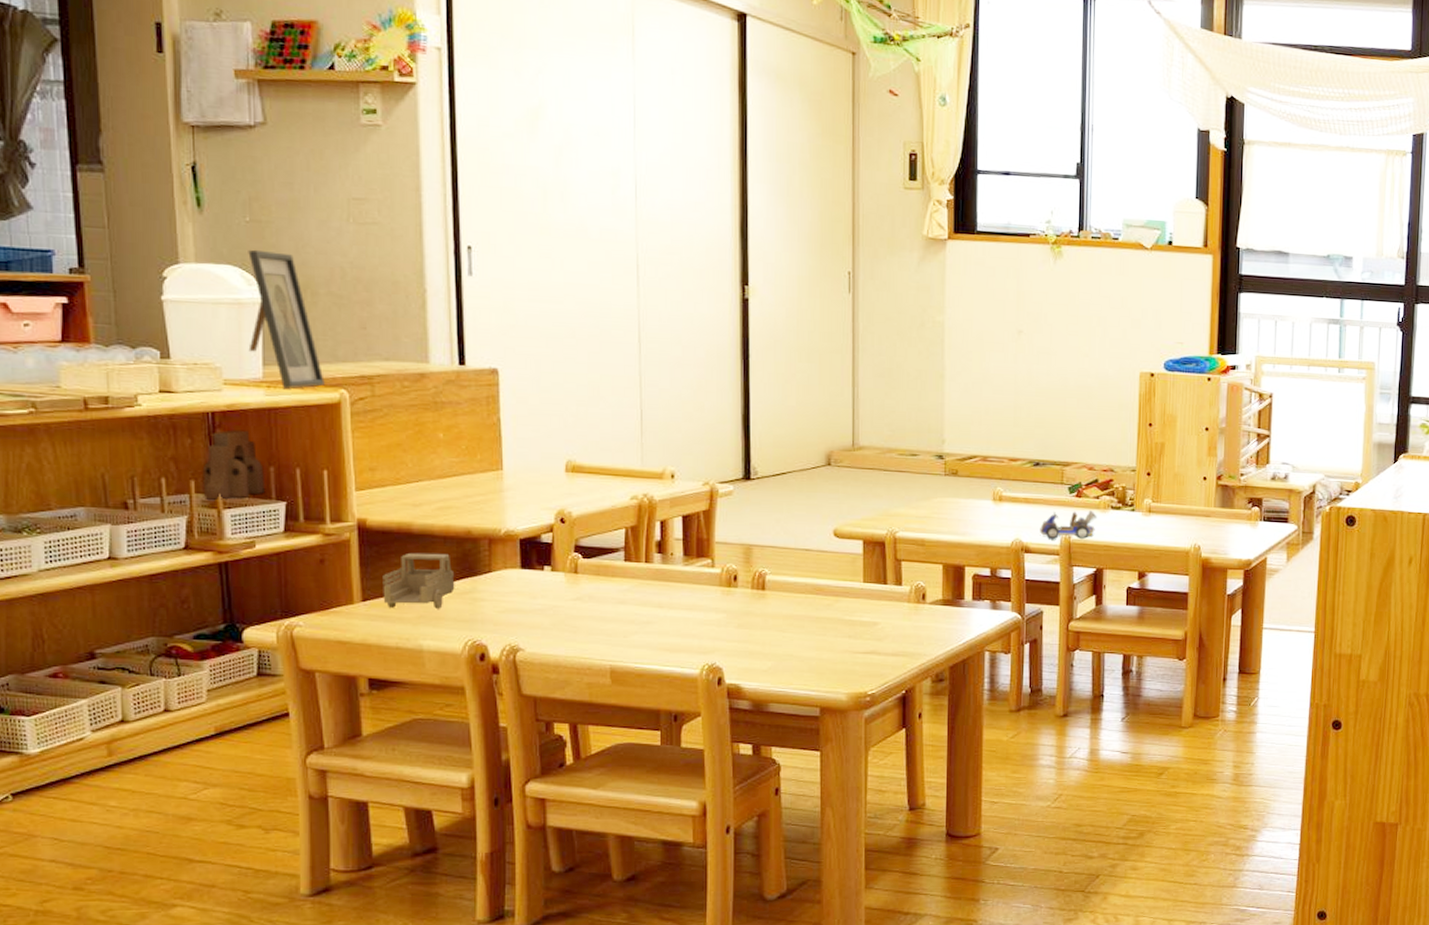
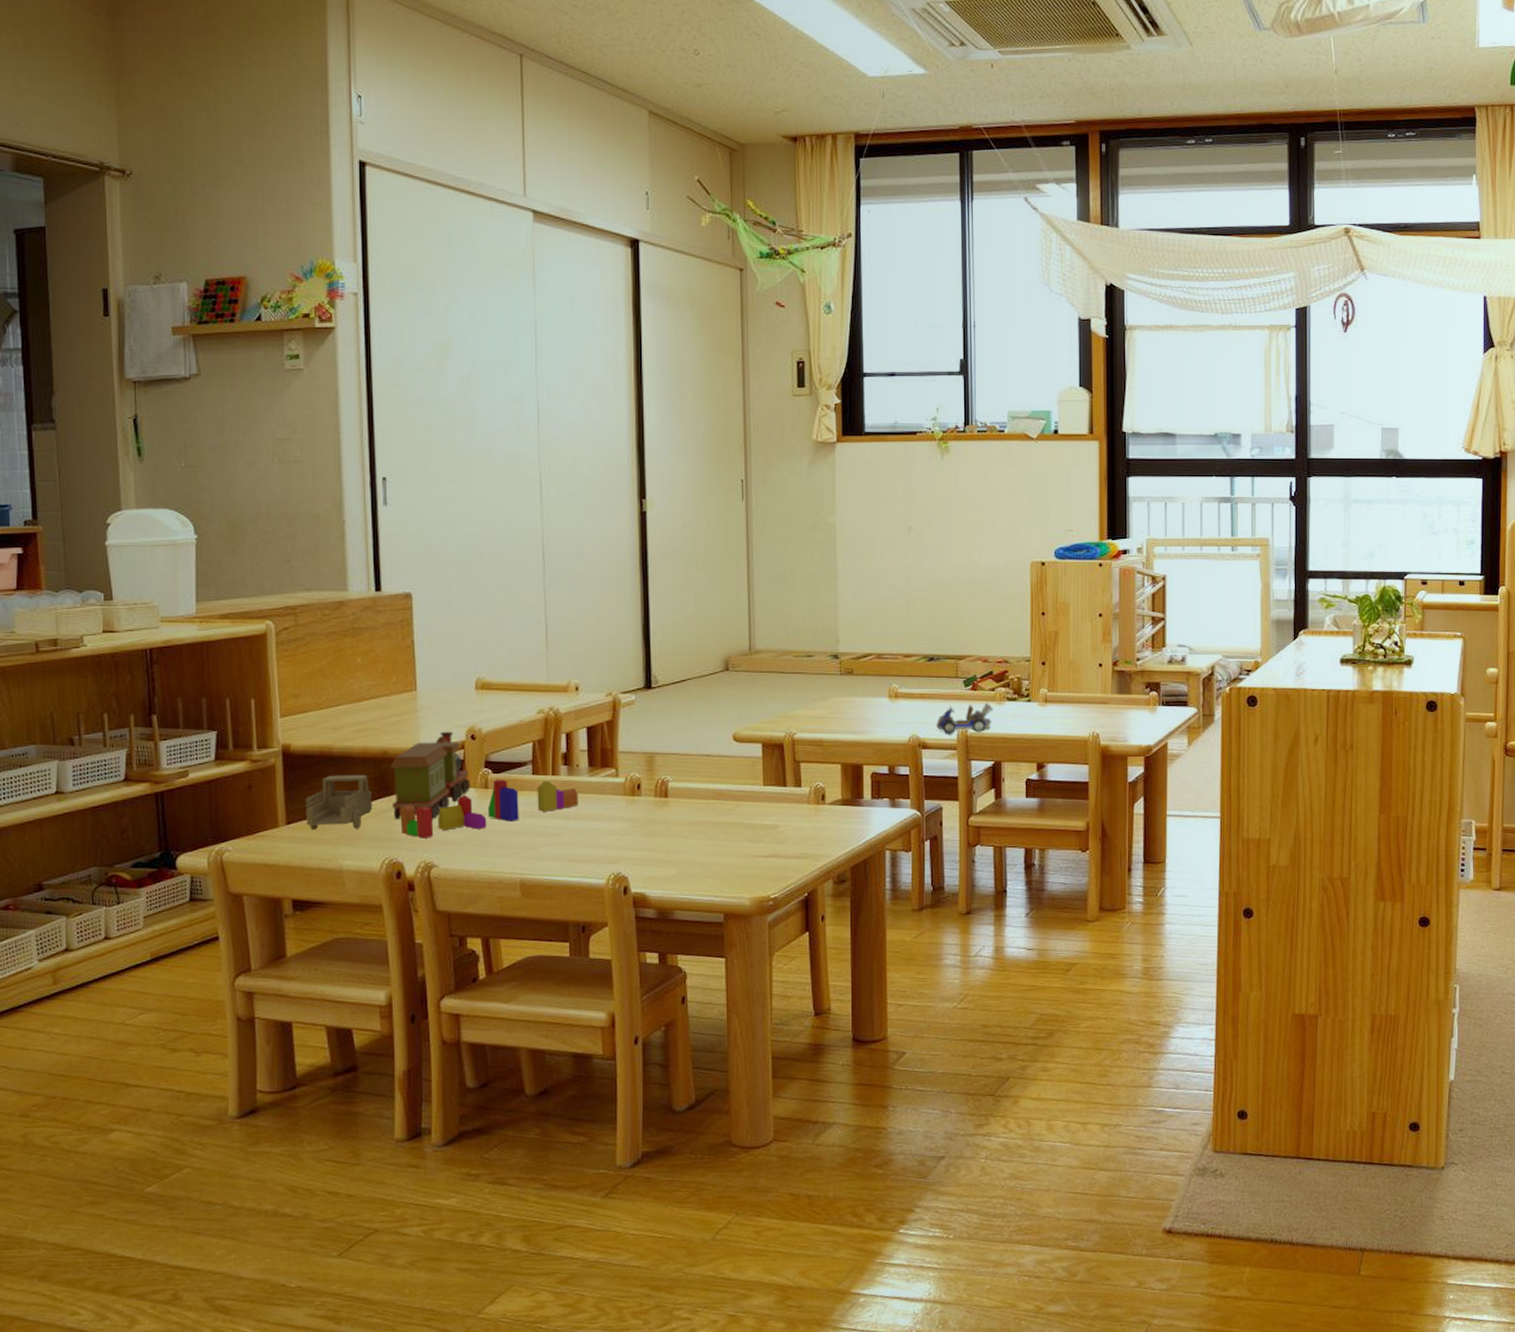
wooden toy: present [202,429,264,500] -> none [141,664,197,732]
picture frame: present [248,249,325,389] -> none [183,493,252,622]
toy train: none [474,513,559,602] -> present [391,731,470,820]
toy blocks: none [484,564,672,621] -> present [400,779,578,838]

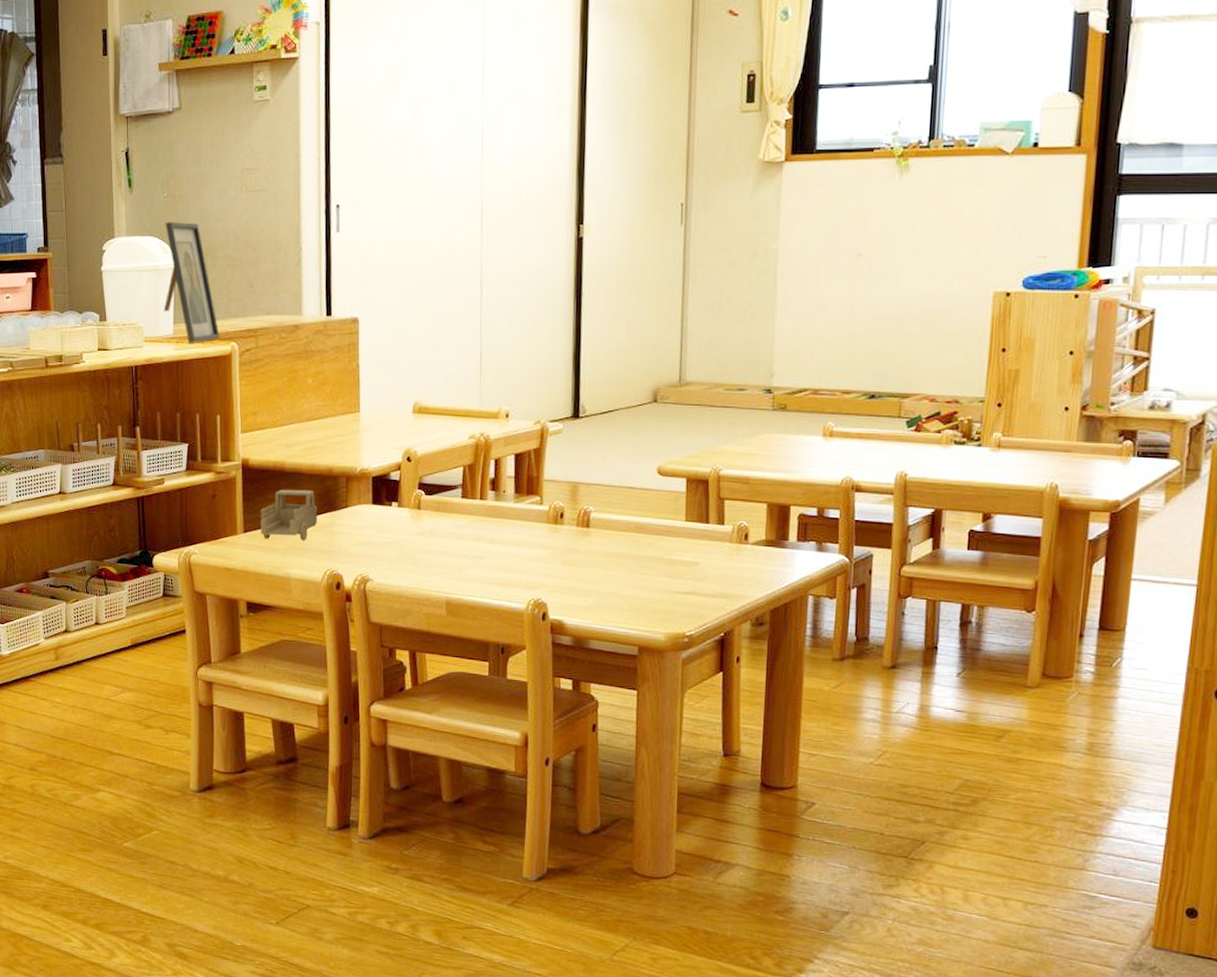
picture frame: none [183,493,252,622] -> present [163,221,220,343]
toy train: present [391,731,470,820] -> none [334,452,404,536]
toy blocks: present [400,779,578,838] -> none [341,500,504,553]
toy car: present [936,703,993,733] -> none [873,446,938,478]

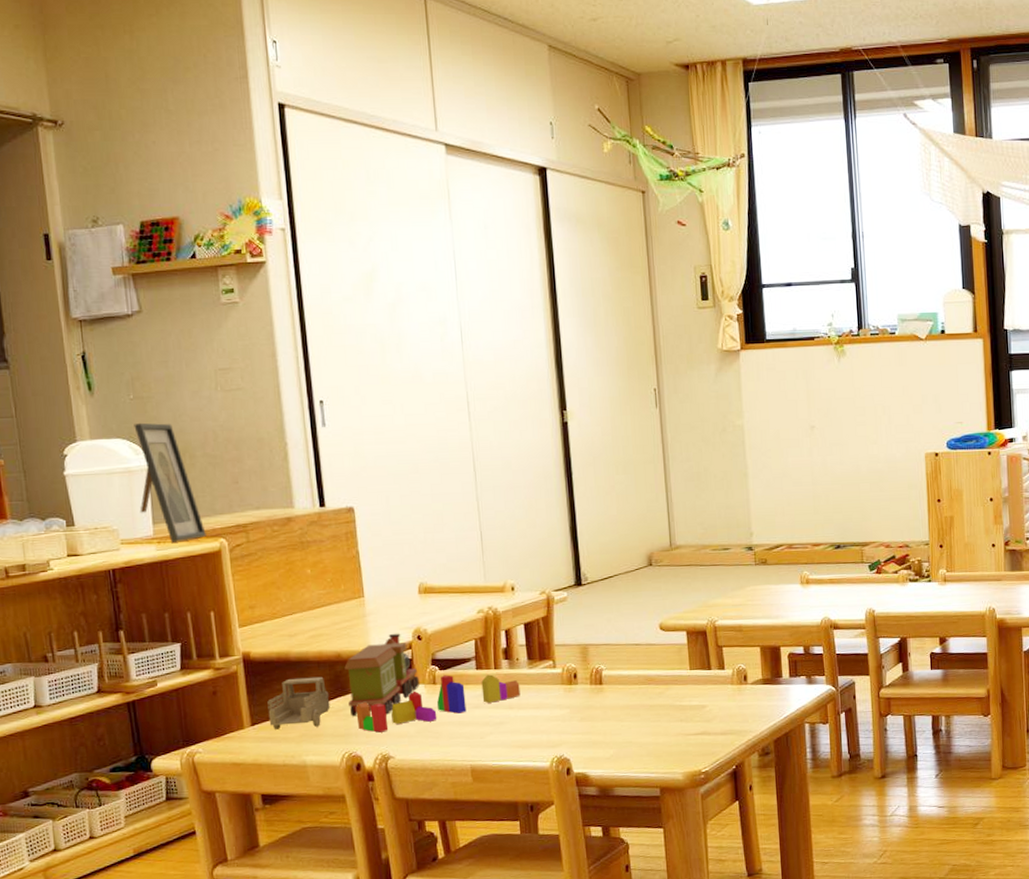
toy train: none [334,452,404,536] -> present [344,633,419,717]
toy blocks: none [341,500,504,553] -> present [355,674,521,733]

